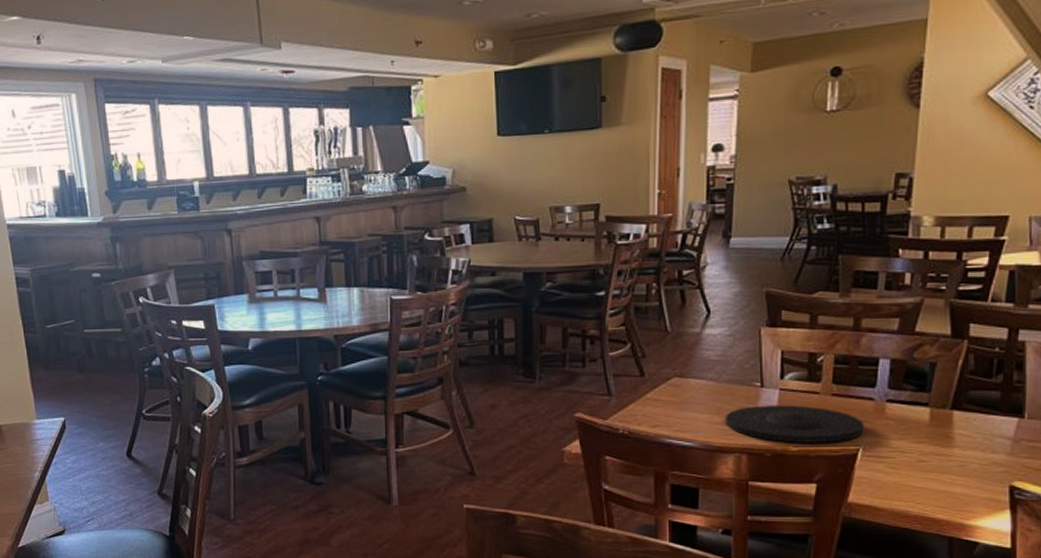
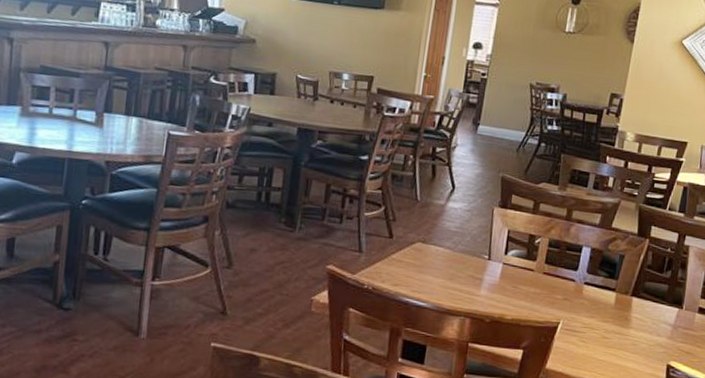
plate: present [725,405,864,443] -> none [456,275,565,315]

